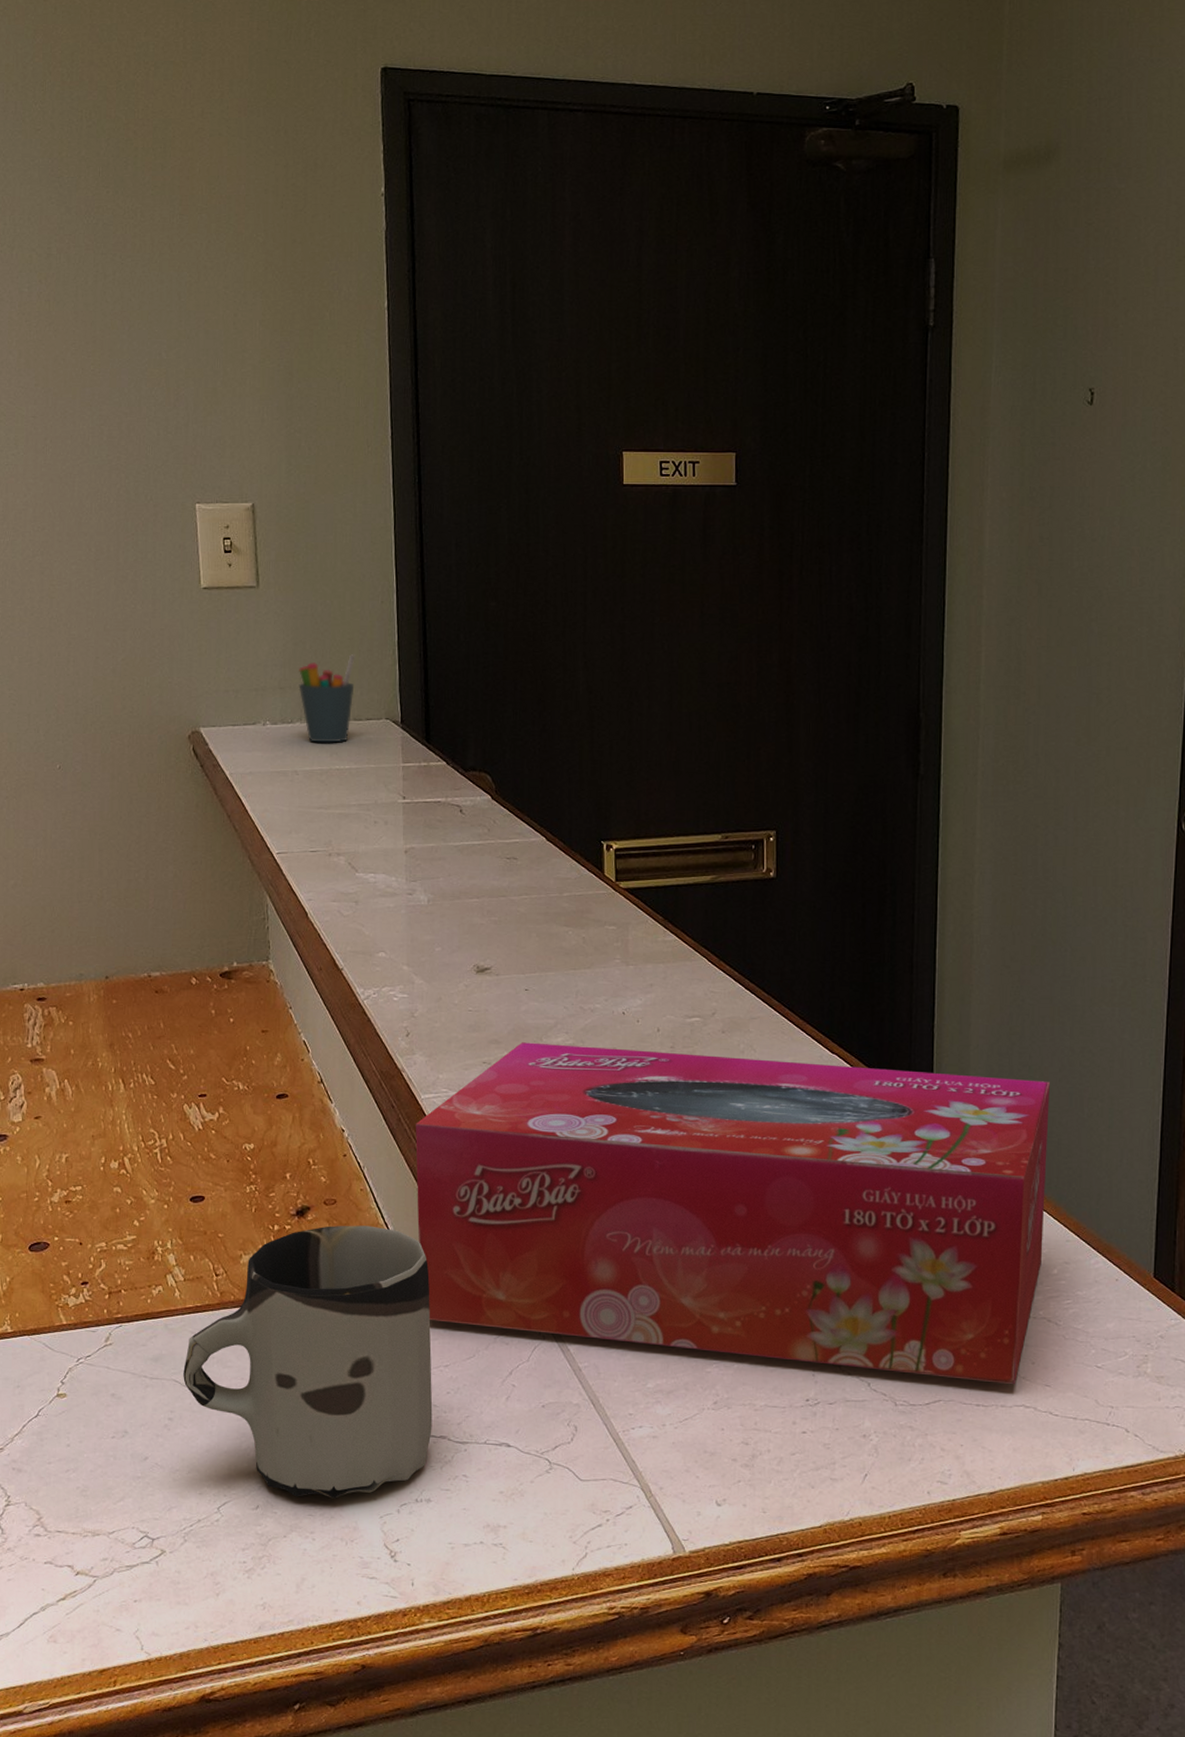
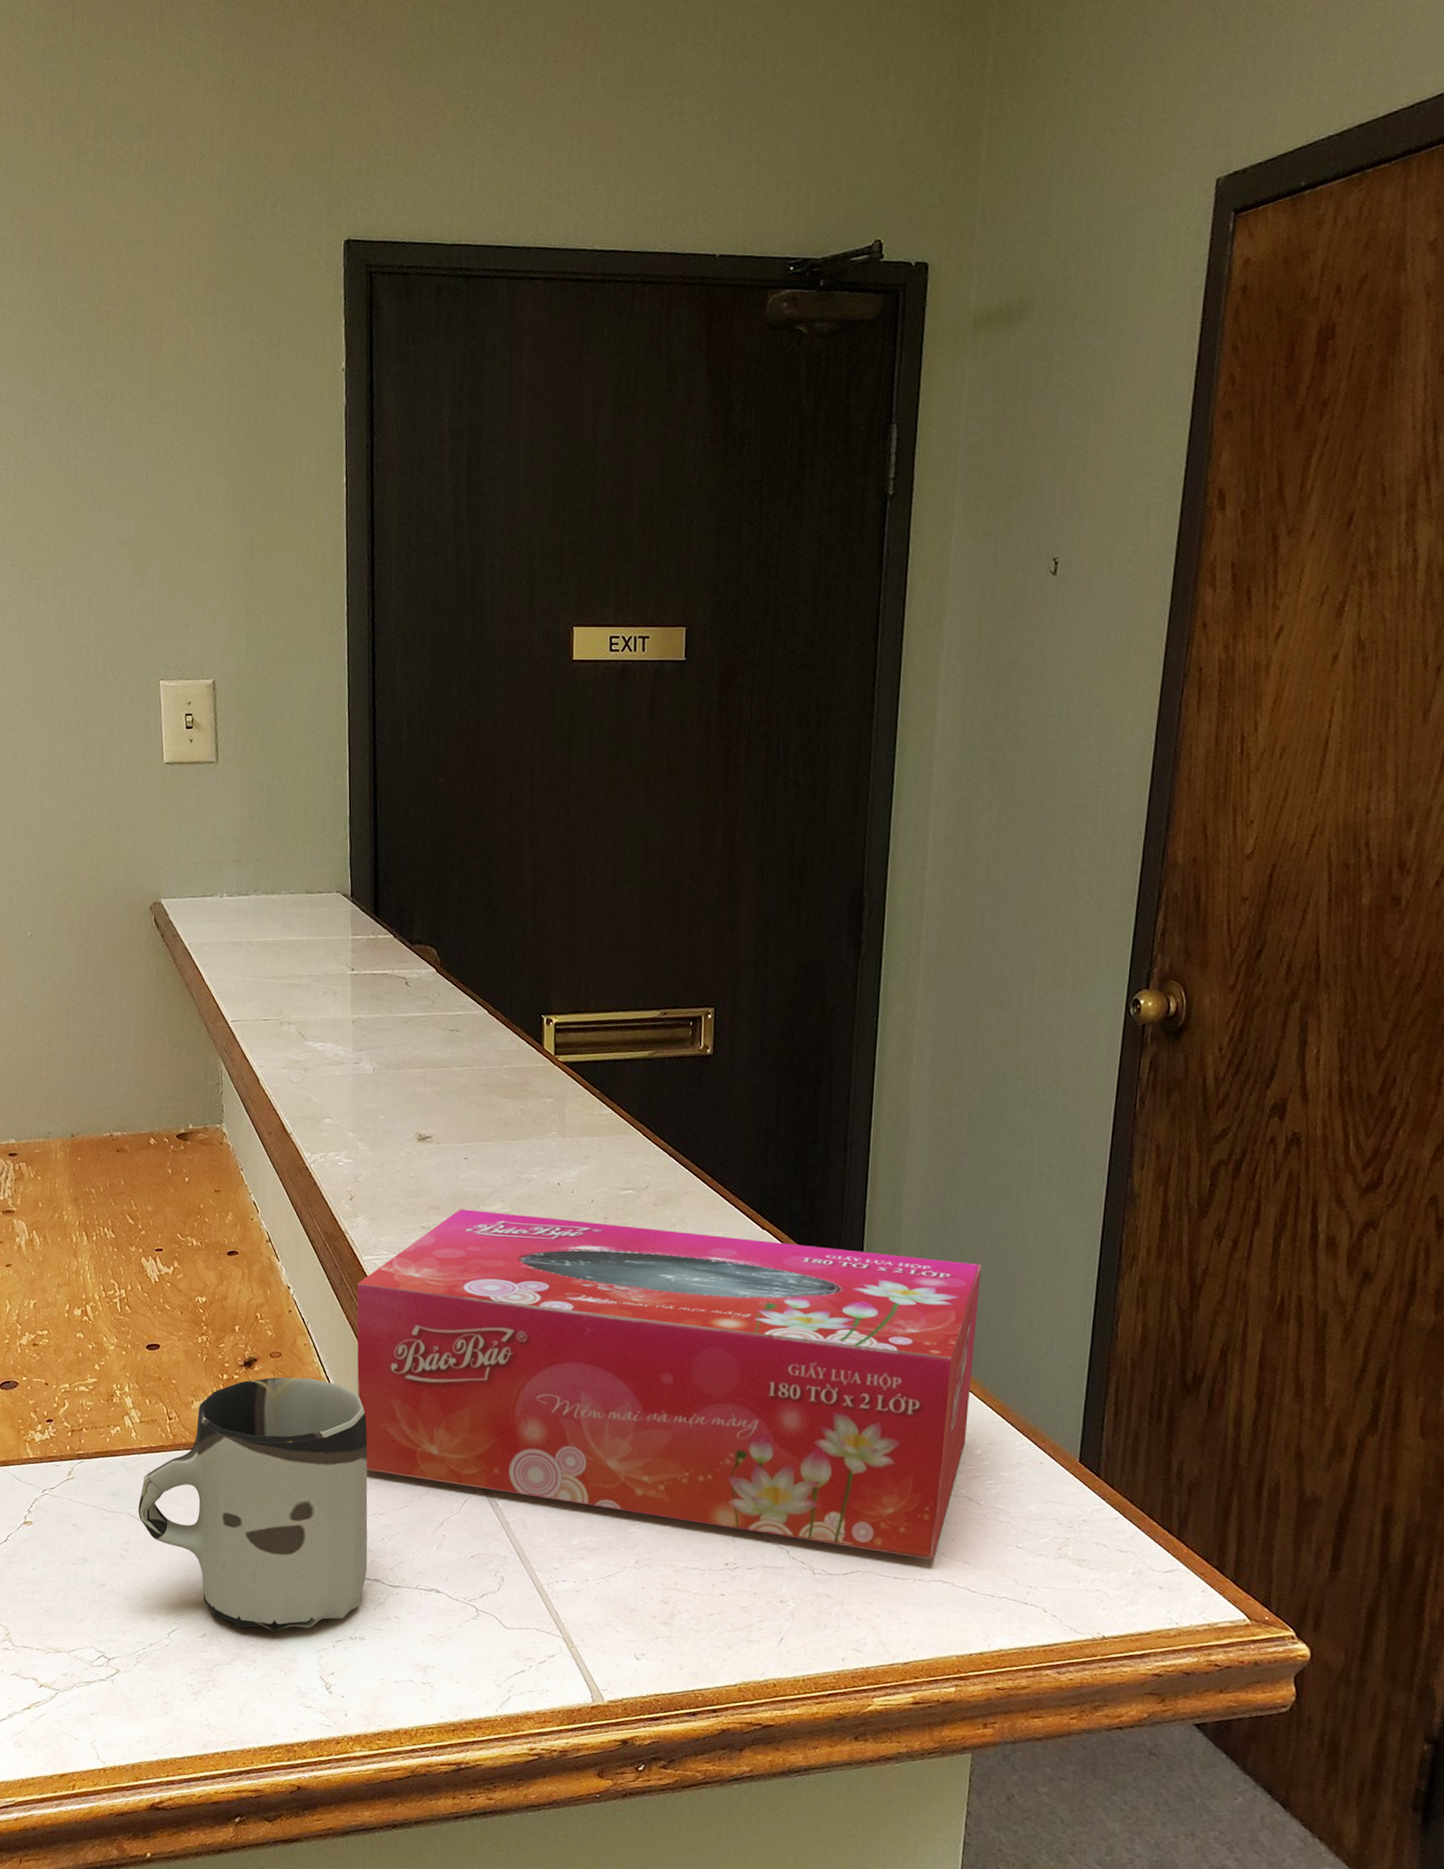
pen holder: present [298,654,355,743] -> none [254,829,309,915]

